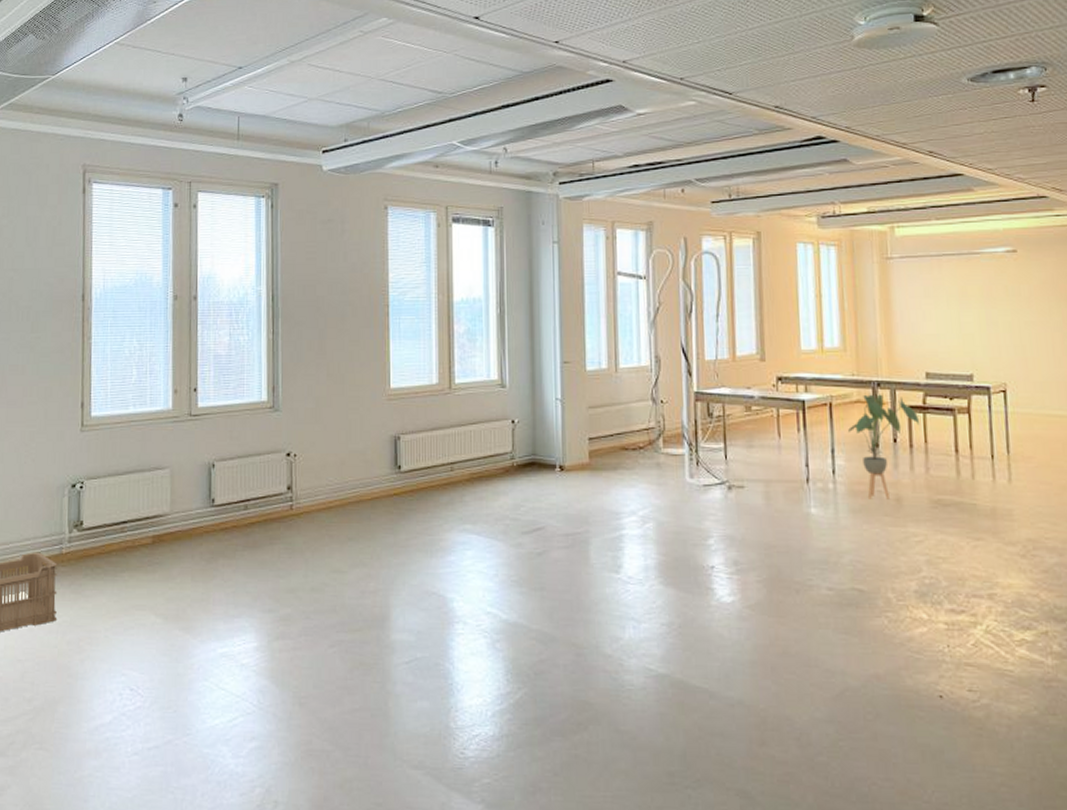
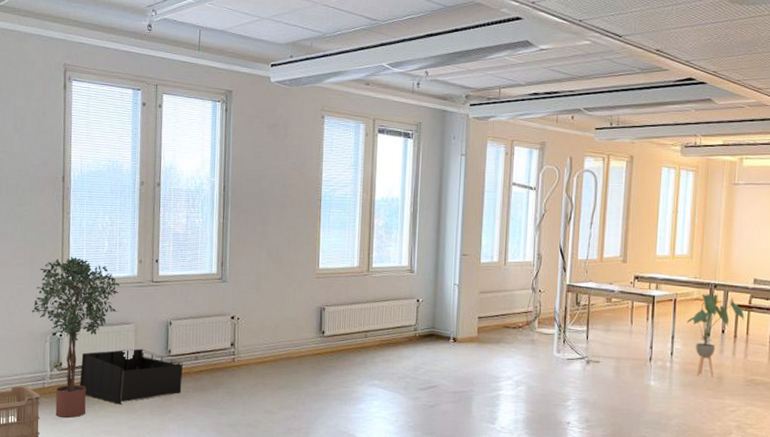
potted tree: none [46,390,152,590] -> present [32,257,121,418]
storage bin: none [105,499,230,571] -> present [80,348,183,405]

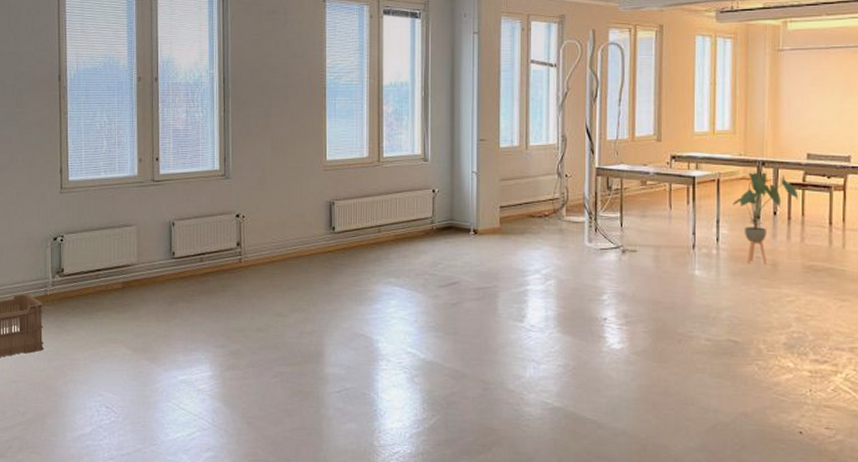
potted tree: present [32,257,121,418] -> none [32,158,121,326]
storage bin: present [80,348,183,405] -> none [83,251,188,311]

